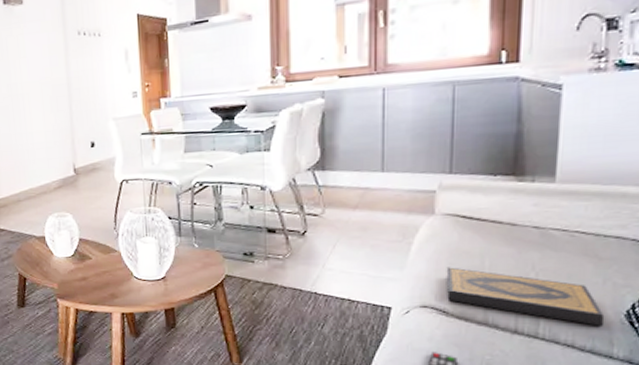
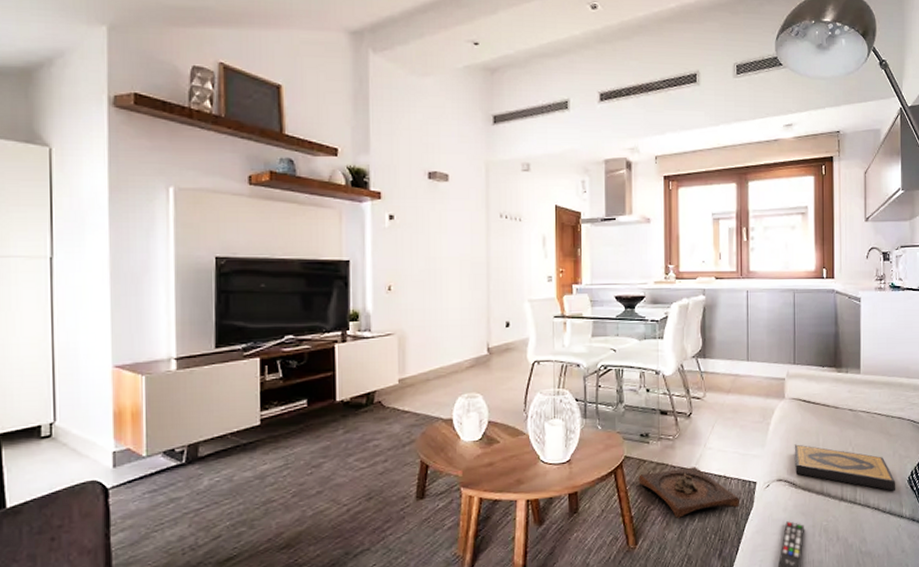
wooden tray: none [242,288,368,340] -> present [638,467,739,518]

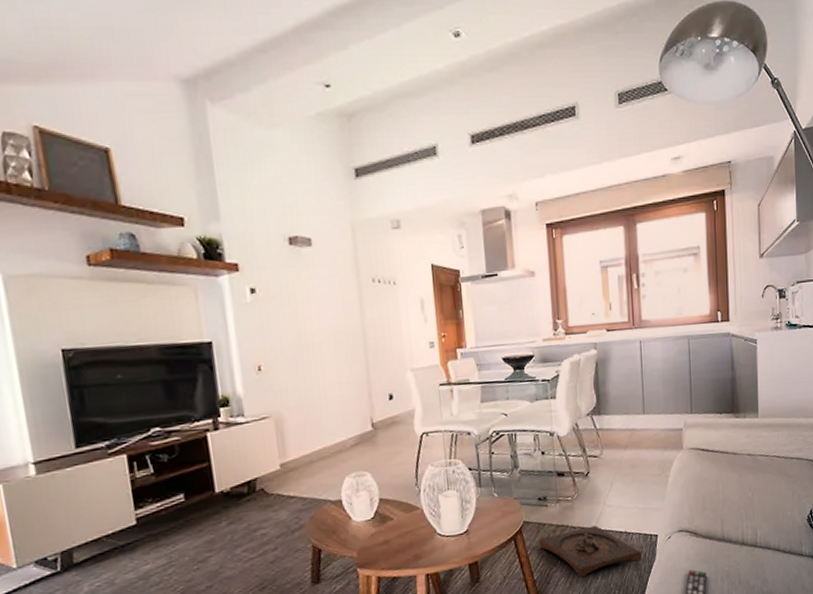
hardback book: present [794,444,895,491] -> none [694,493,795,531]

